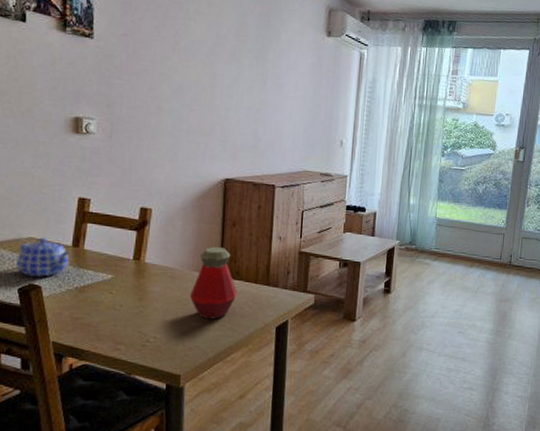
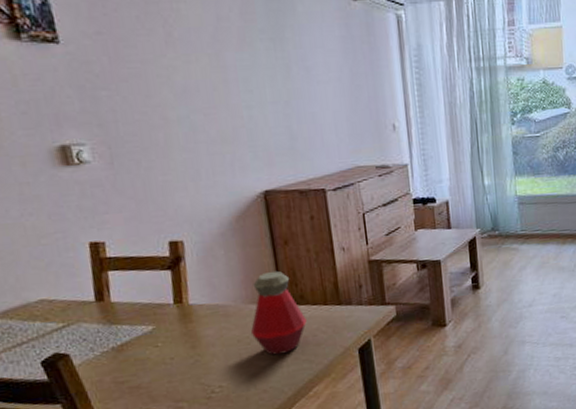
teapot: present [15,236,70,277] -> none [29,296,98,346]

